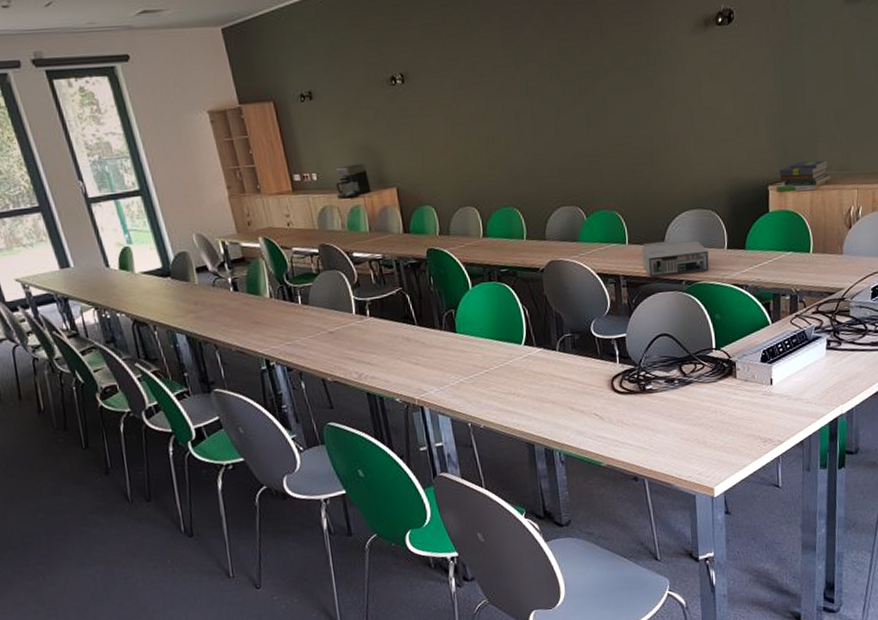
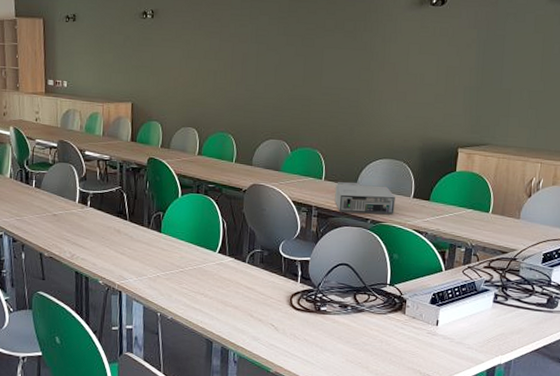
coffee maker: present [336,164,372,199] -> none [81,78,111,106]
books: present [776,160,830,192] -> none [465,131,517,159]

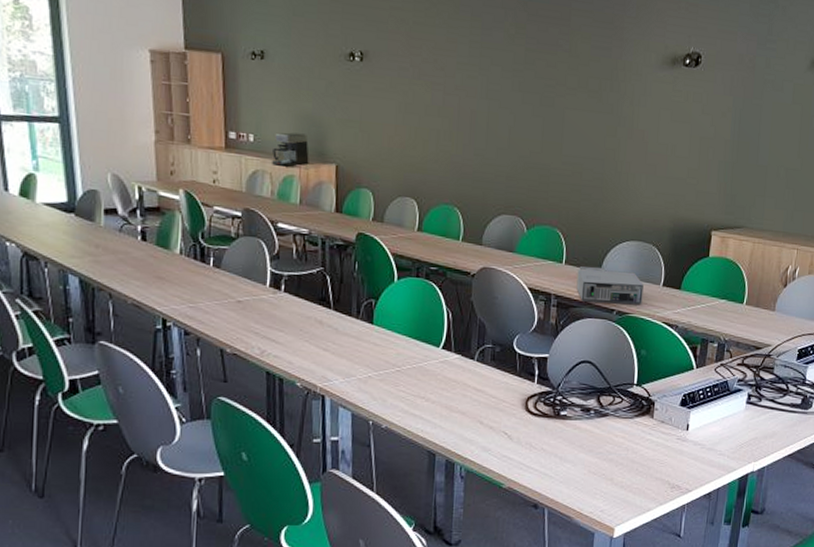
coffee maker: none [81,78,111,106] -> present [272,132,309,167]

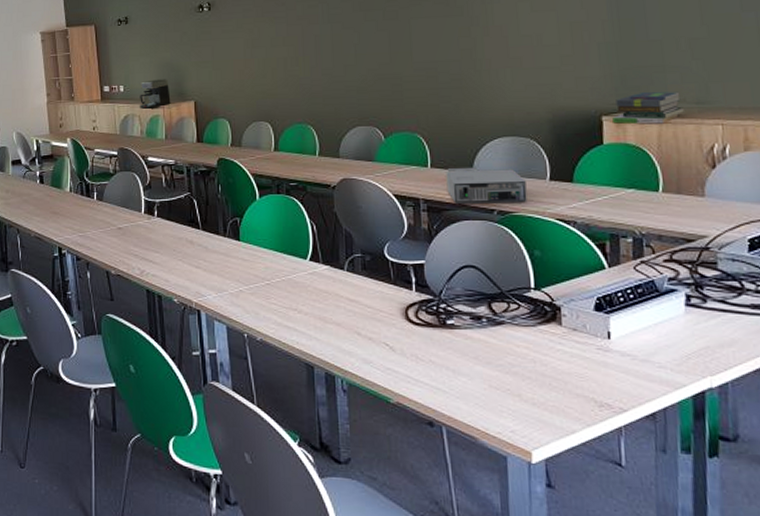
books: none [719,212,773,244] -> present [612,91,684,125]

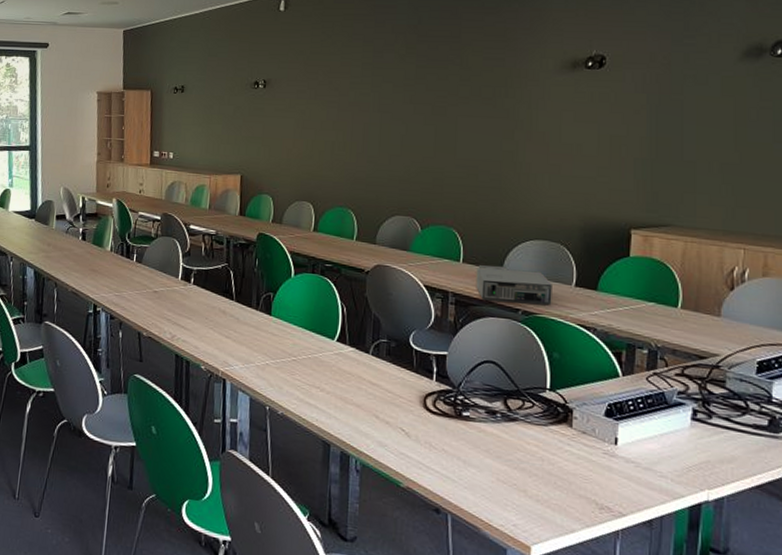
coffee maker: present [140,79,171,109] -> none [187,149,218,178]
books: present [612,91,684,125] -> none [641,209,709,243]

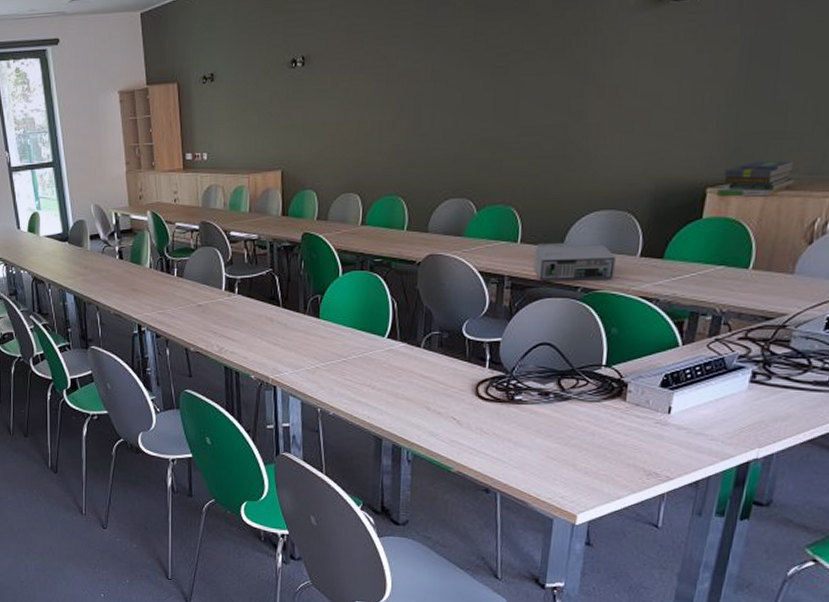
books: none [641,209,709,243] -> present [717,160,794,197]

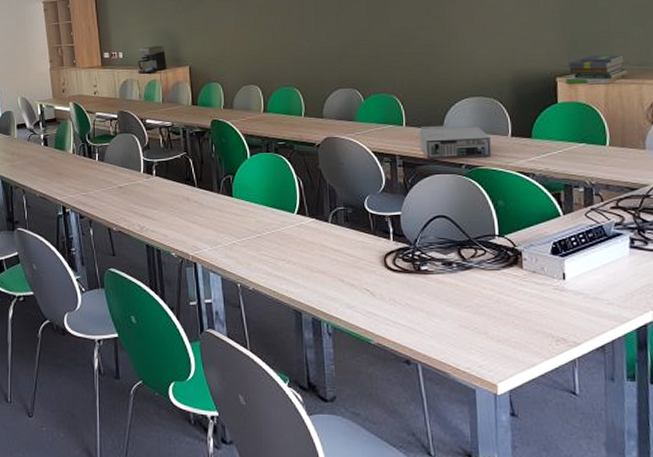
coffee maker: none [224,145,257,179] -> present [138,45,167,74]

